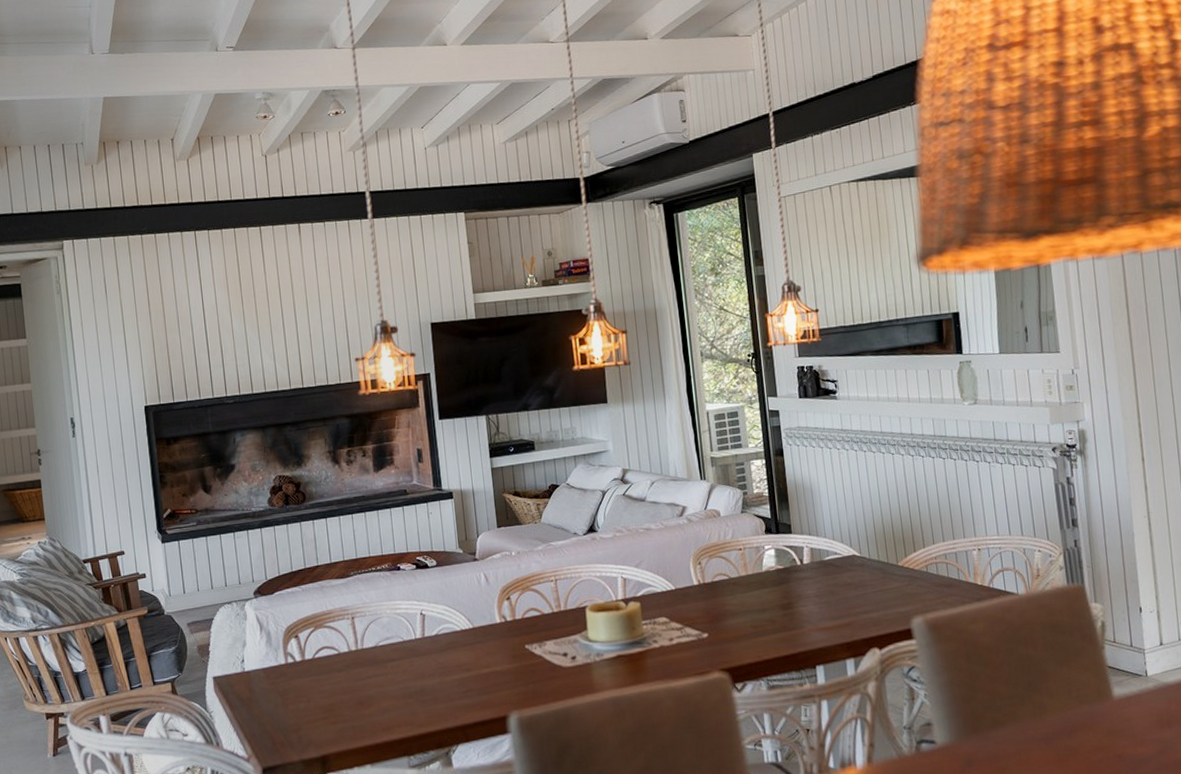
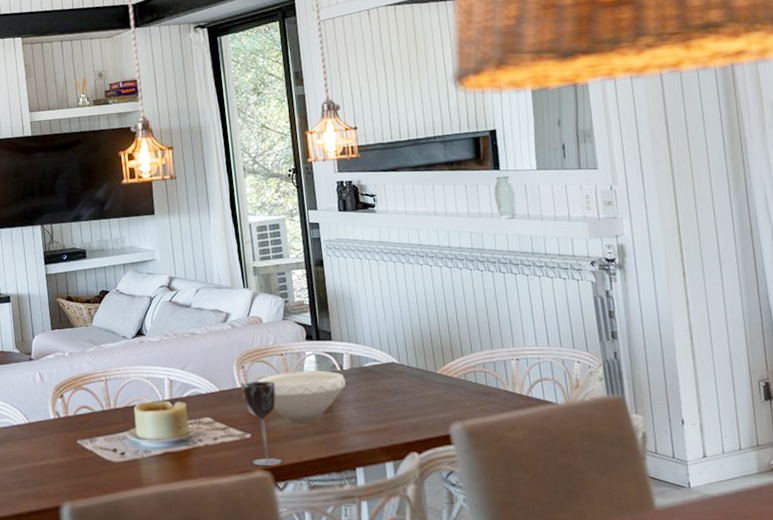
wine glass: none [698,577,741,667] -> present [241,381,283,466]
bowl: none [714,565,806,621] -> present [257,370,346,423]

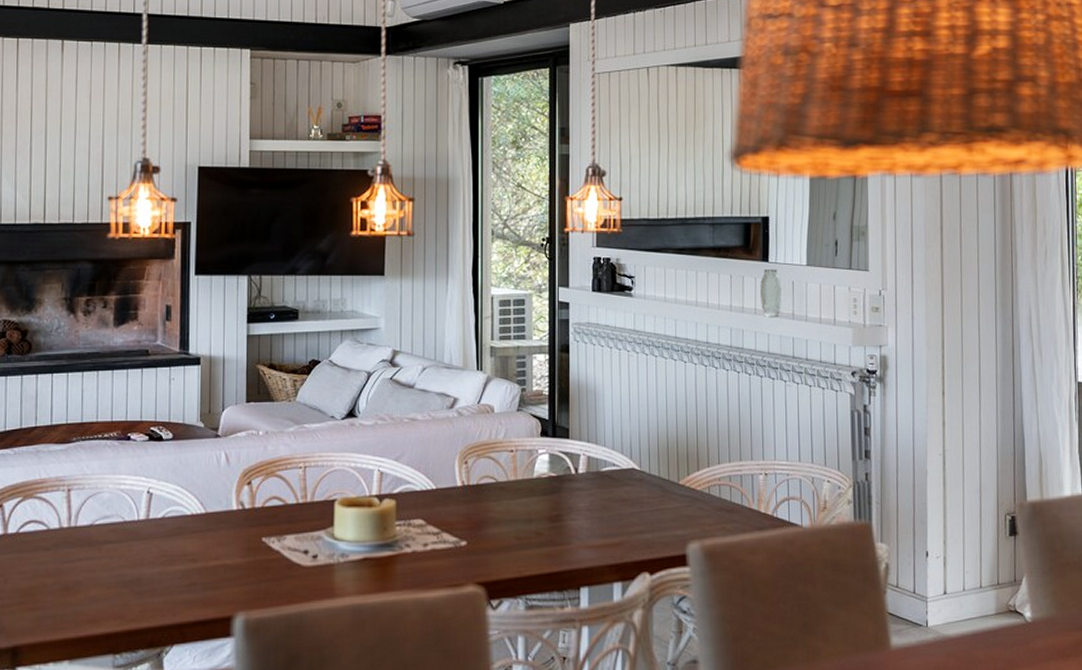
wine glass: present [241,381,283,466] -> none [462,480,501,580]
bowl: present [257,370,346,423] -> none [480,472,579,531]

